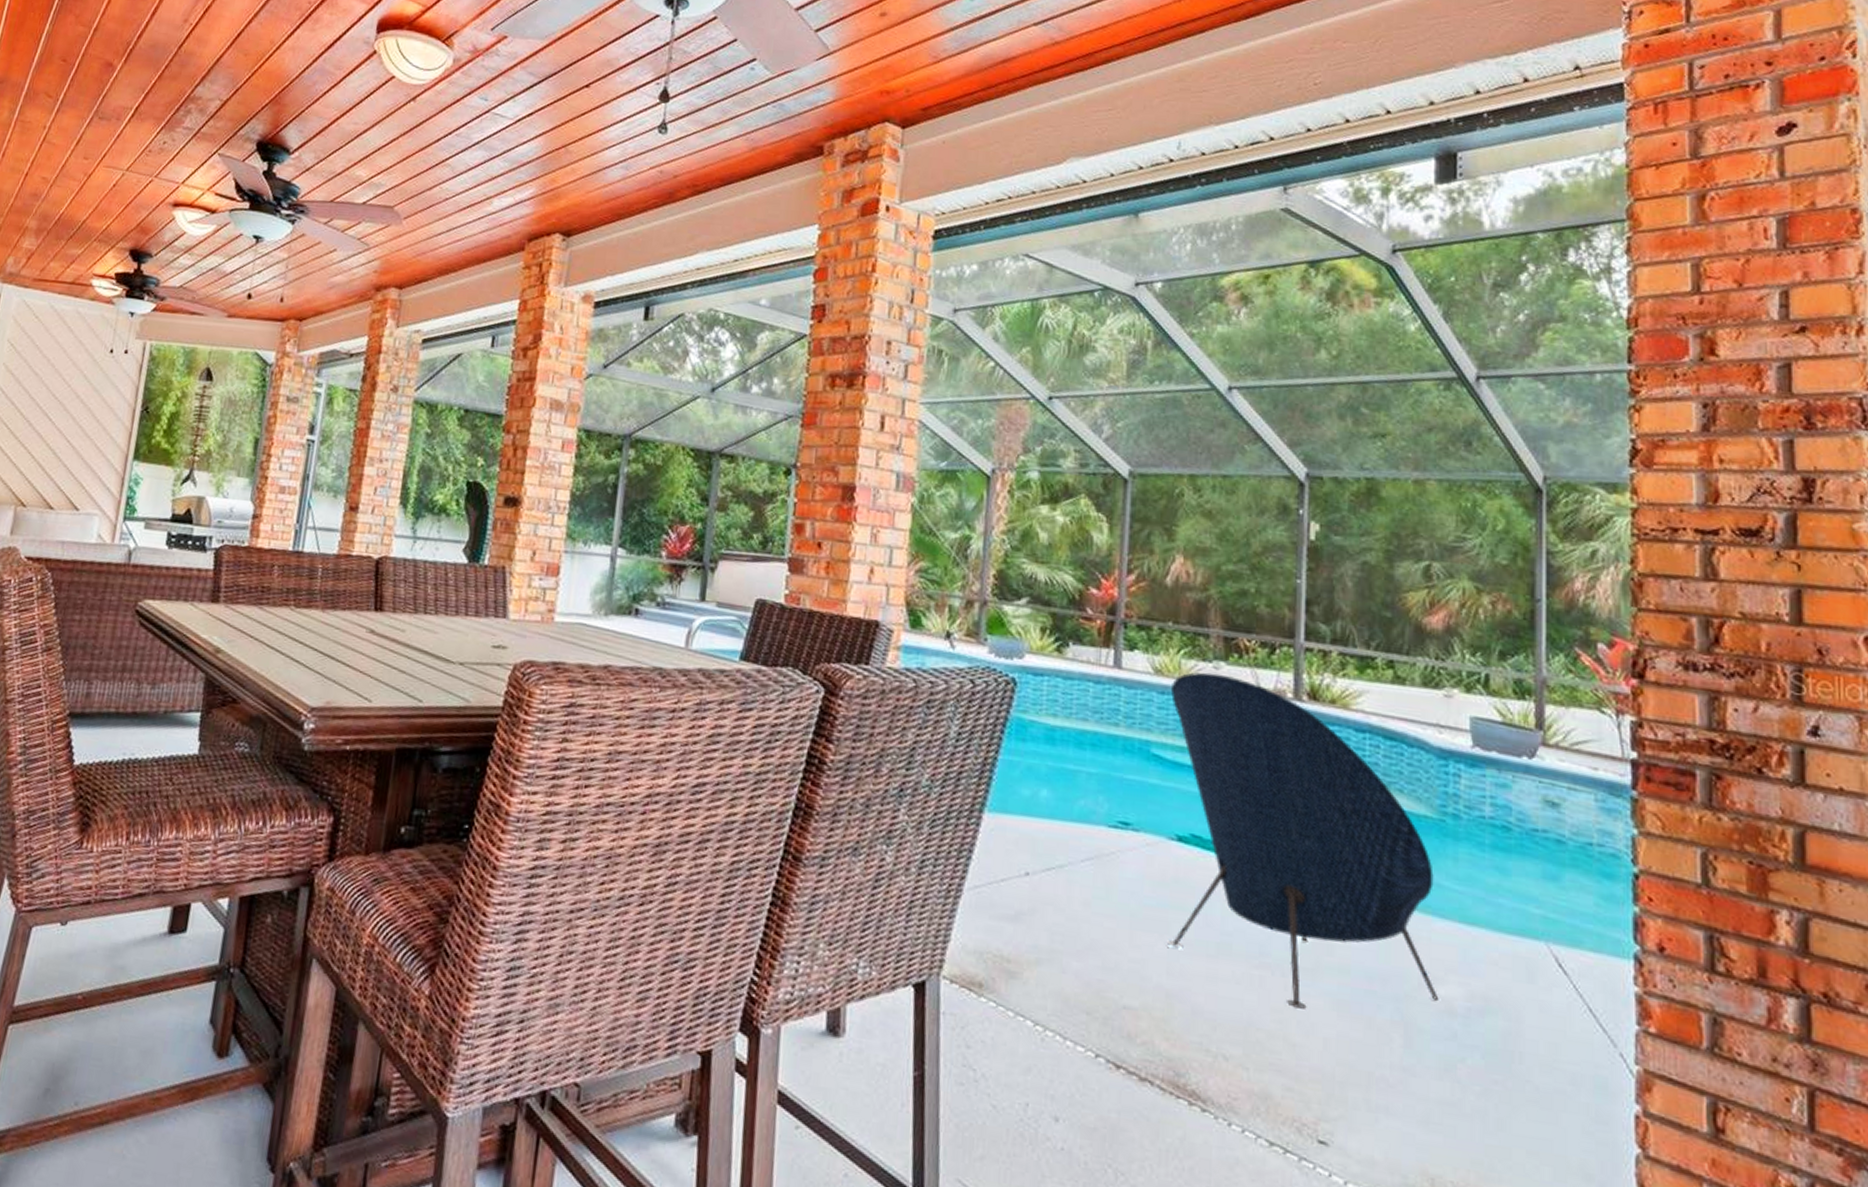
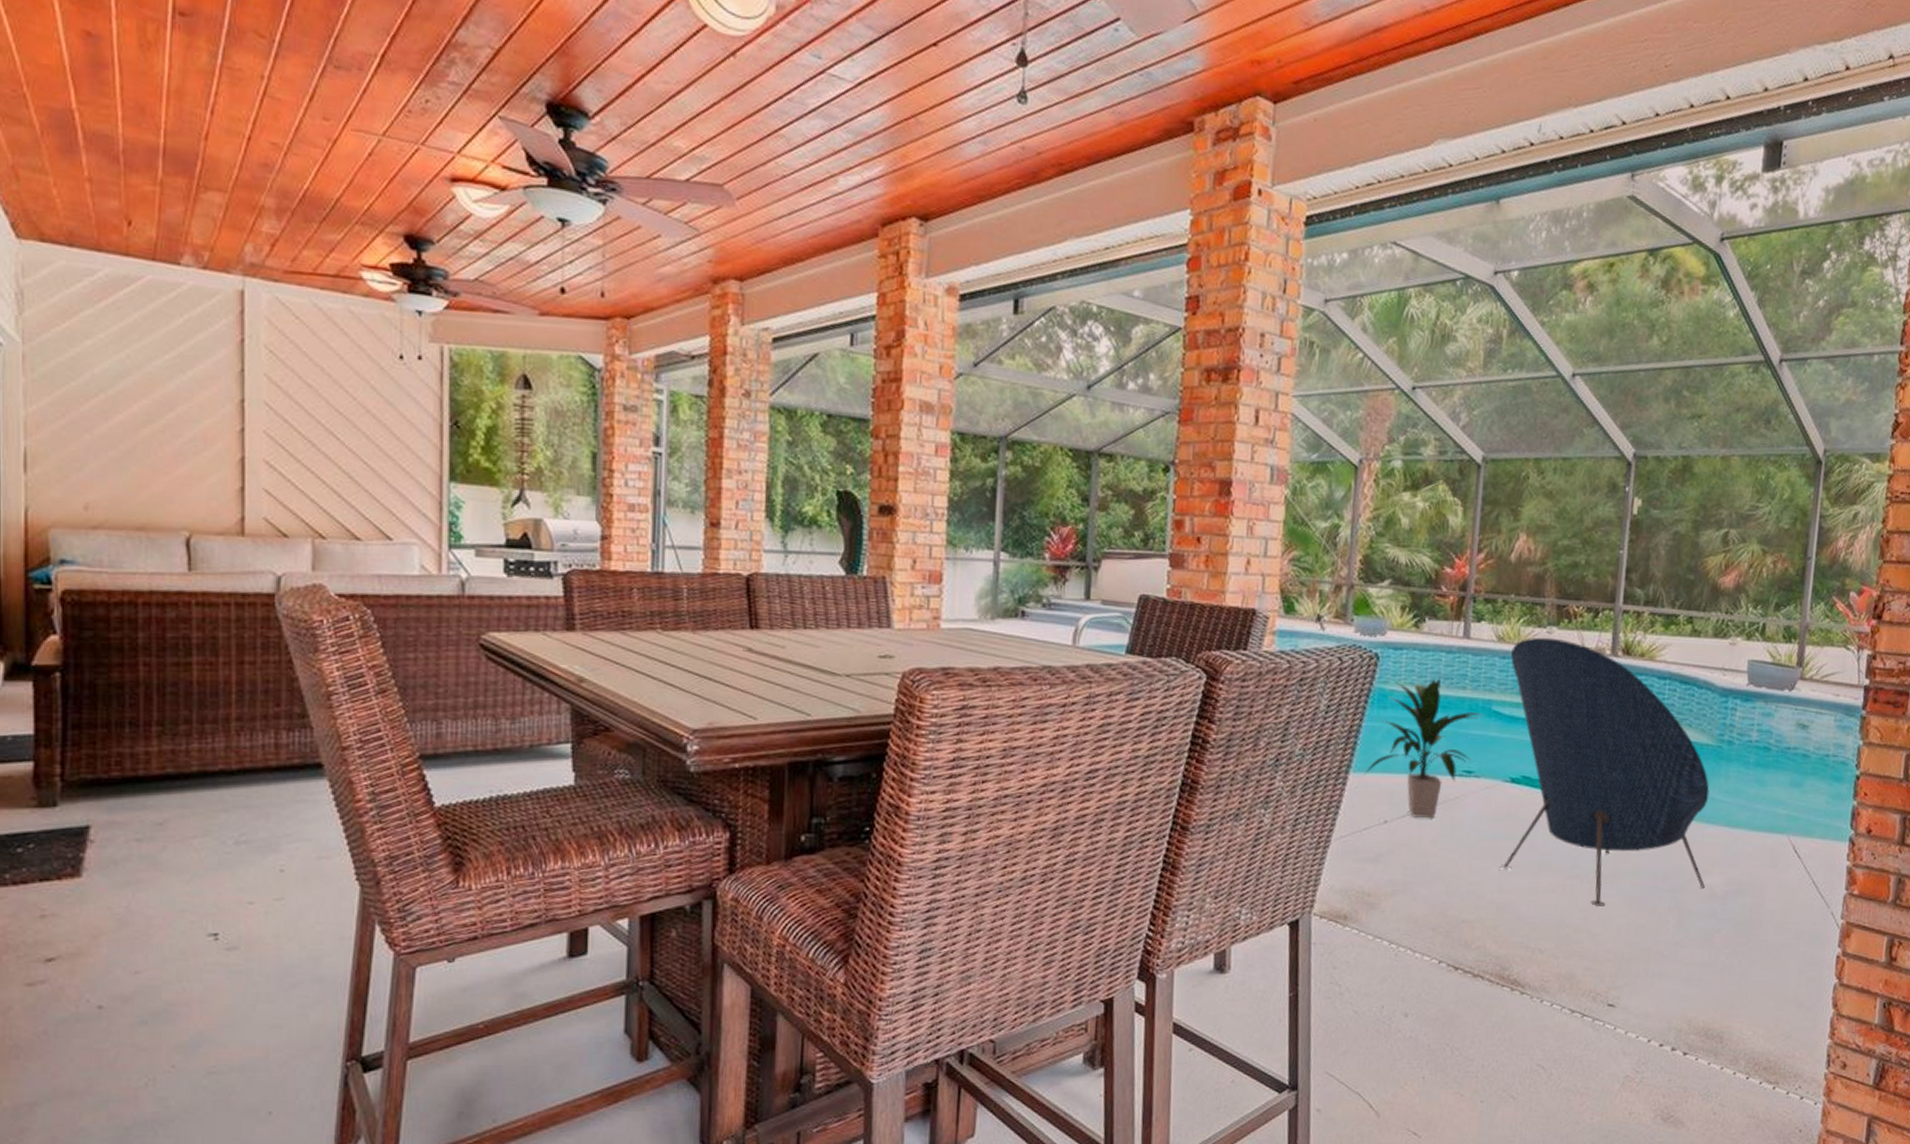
indoor plant: none [1001,709,1142,876] -> present [1364,677,1484,819]

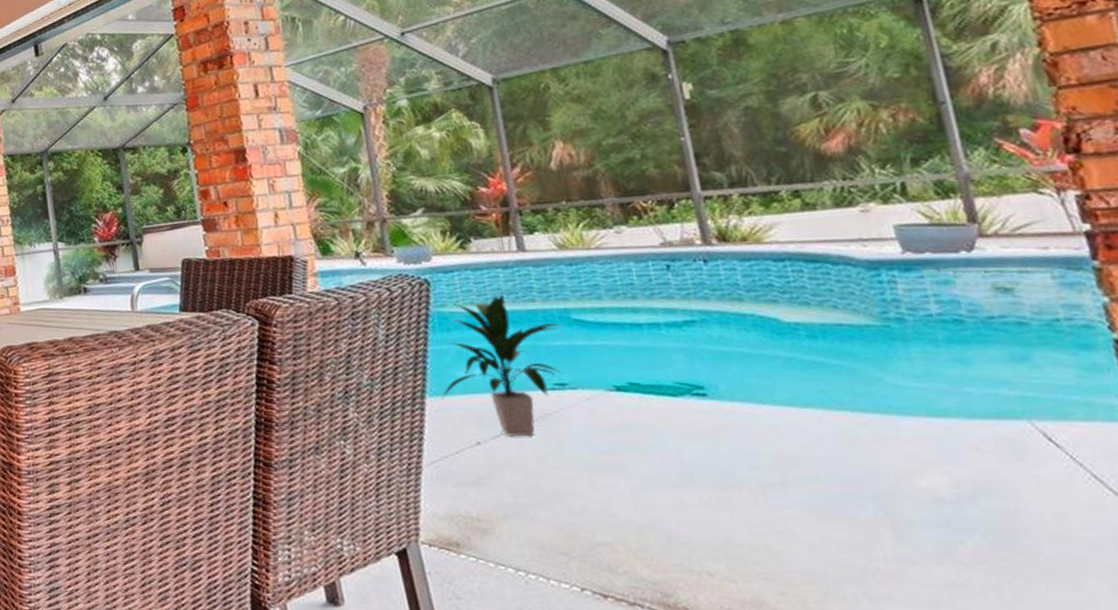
lounge chair: present [1499,637,1710,906] -> none [577,237,922,520]

